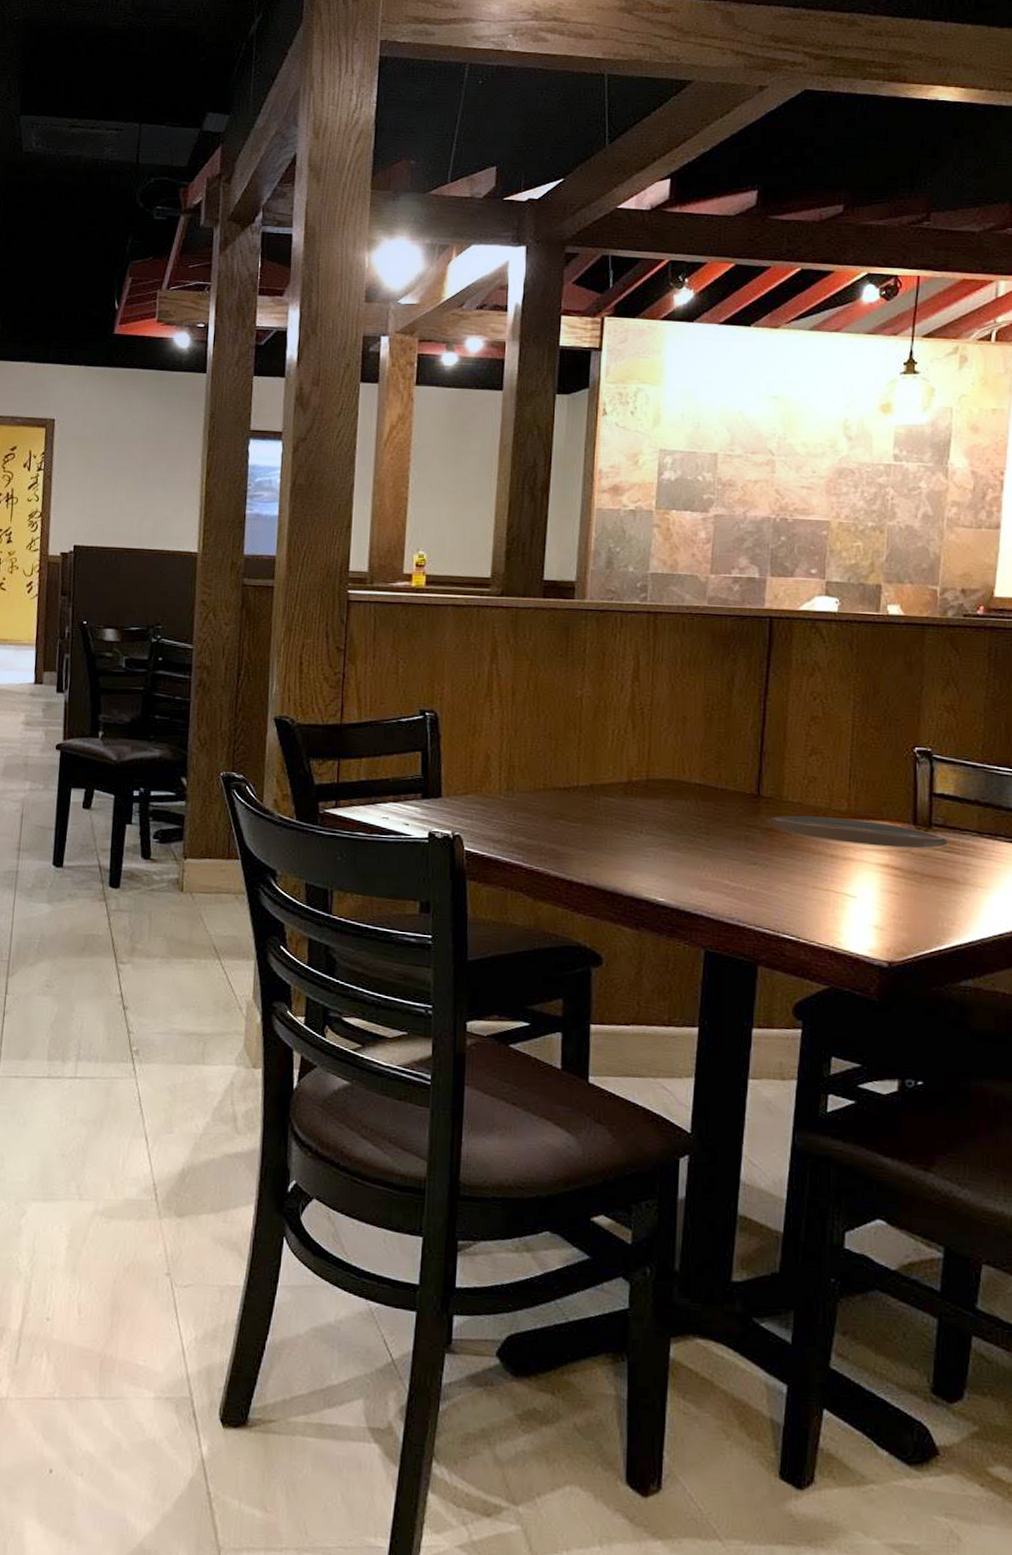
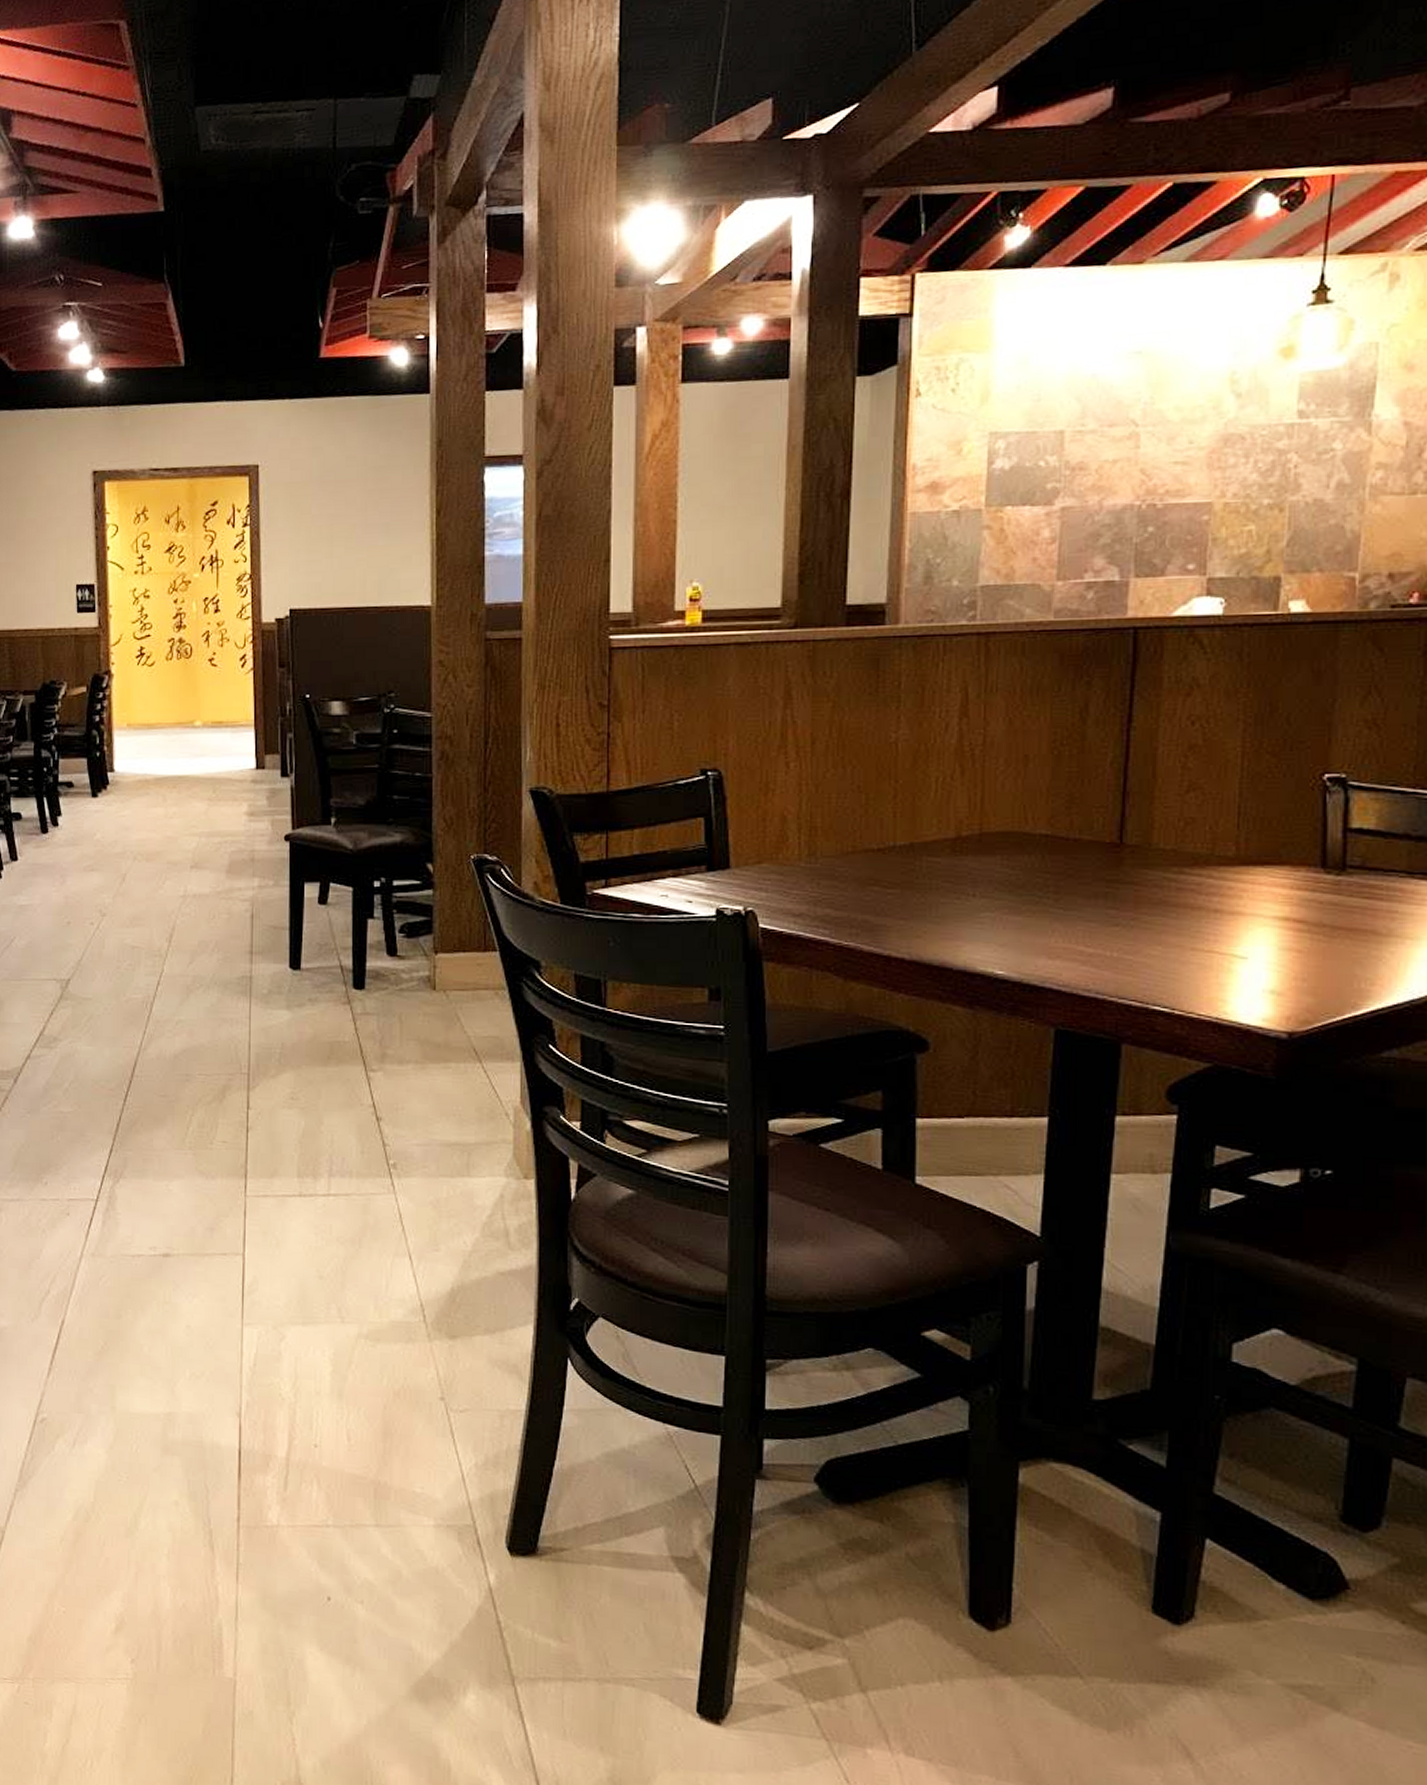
plate: present [767,815,949,853] -> none [1132,865,1368,903]

